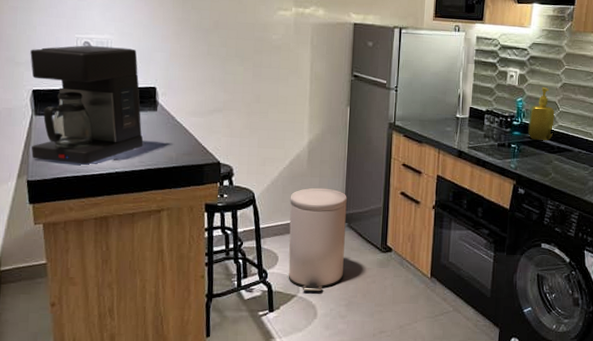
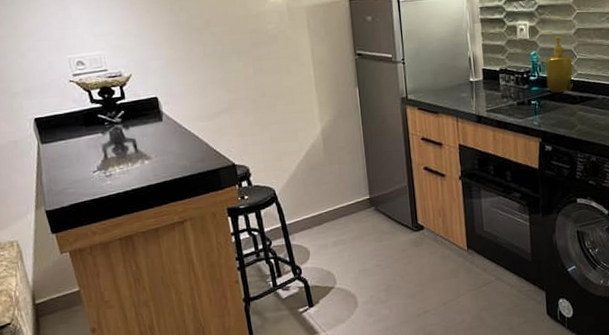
coffee maker: present [30,45,144,165] -> none [25,61,155,188]
pedal bin: present [288,187,347,292] -> none [311,174,378,282]

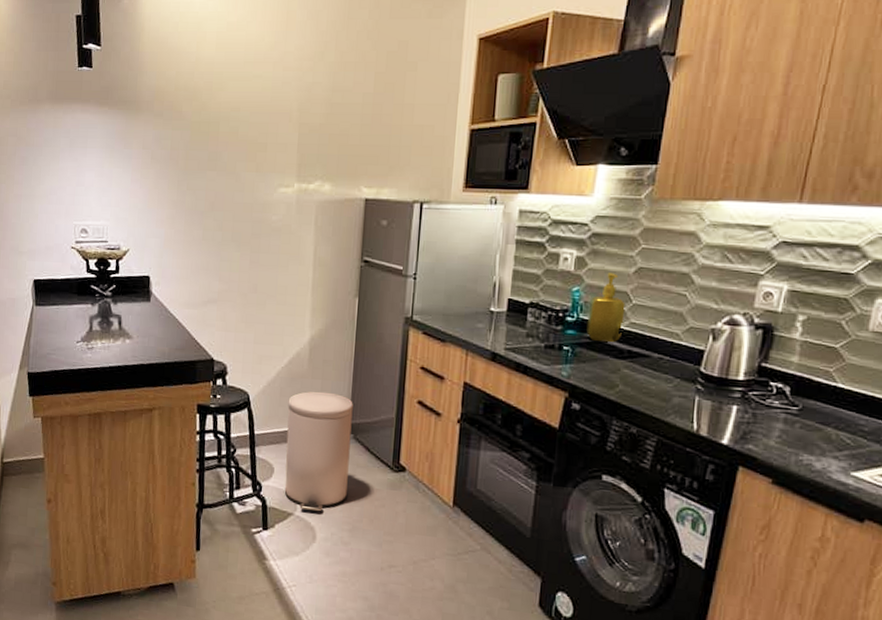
pedal bin: none [311,174,378,282] -> present [284,391,353,512]

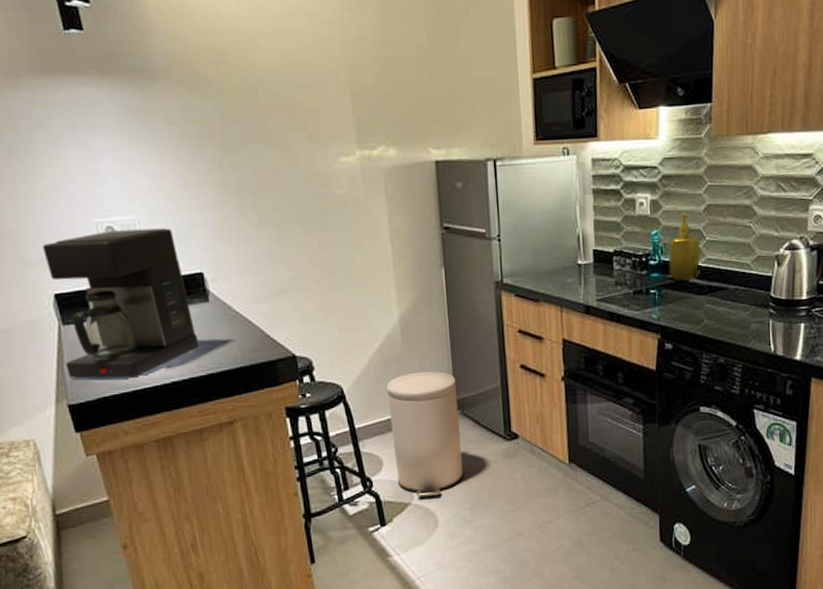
coffee maker: none [32,232,137,358] -> present [42,228,200,379]

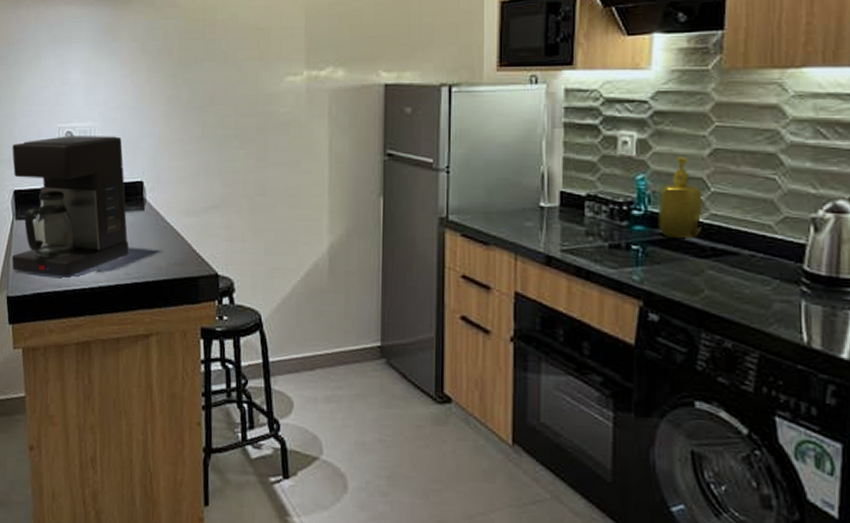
pedal bin: present [386,371,463,497] -> none [306,308,384,455]

